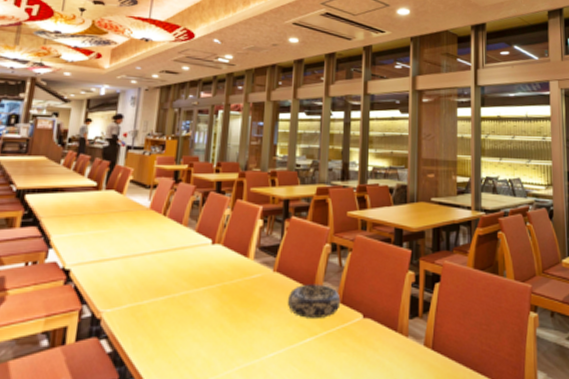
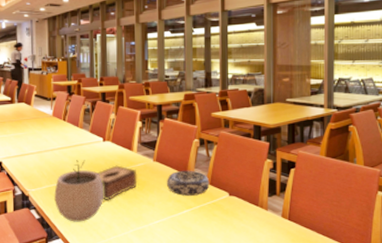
plant pot: none [136,268,206,357] -> present [54,160,104,222]
tissue box: none [200,276,252,325] -> present [98,165,138,200]

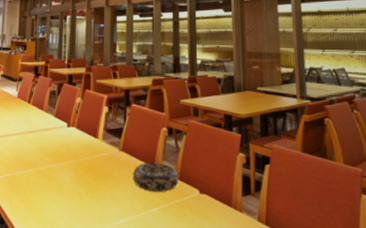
plant pot: present [54,160,104,222] -> none [12,146,66,219]
tissue box: present [98,165,138,200] -> none [60,154,102,194]

